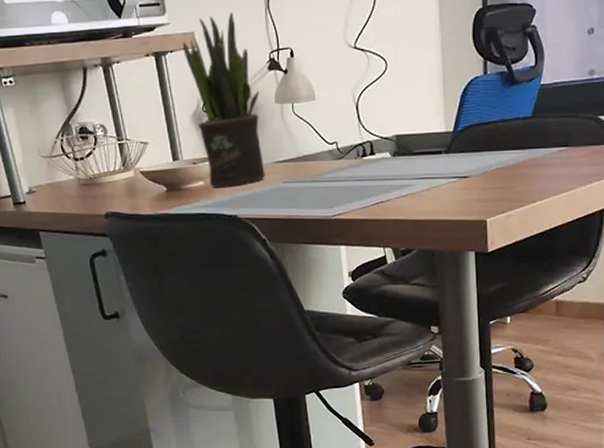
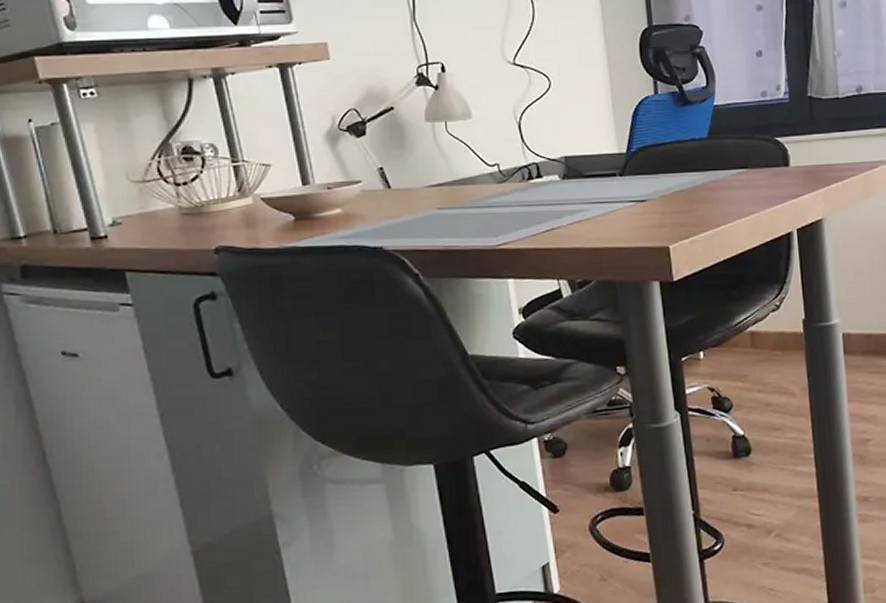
potted plant: present [182,12,265,187] -> none [312,23,416,215]

